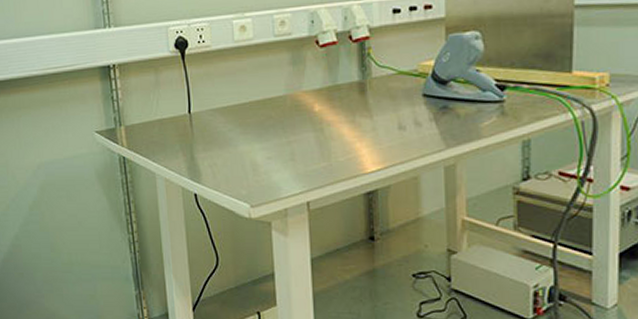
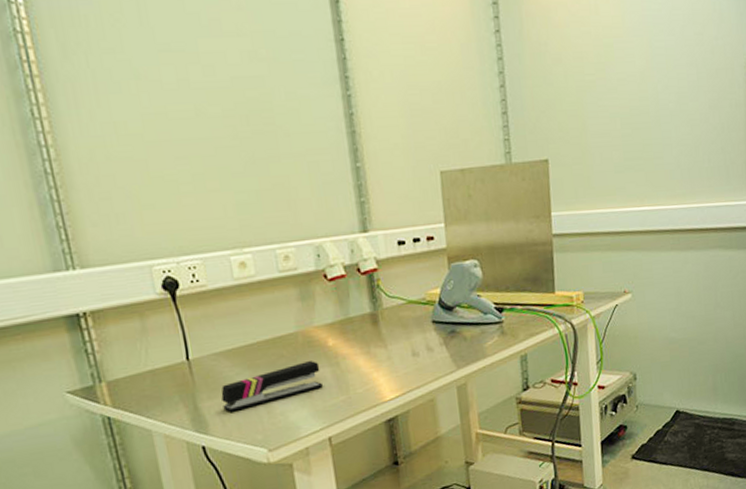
stapler: none [214,125,306,165] -> present [221,361,323,412]

